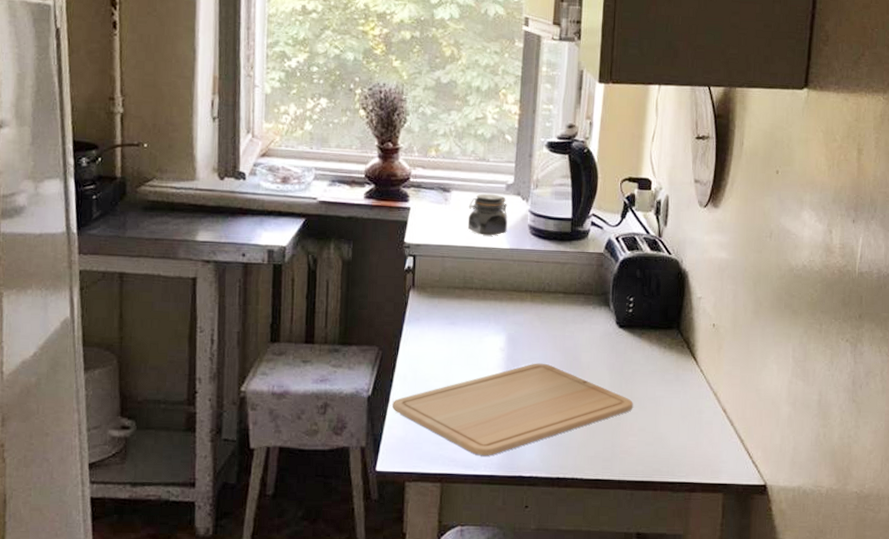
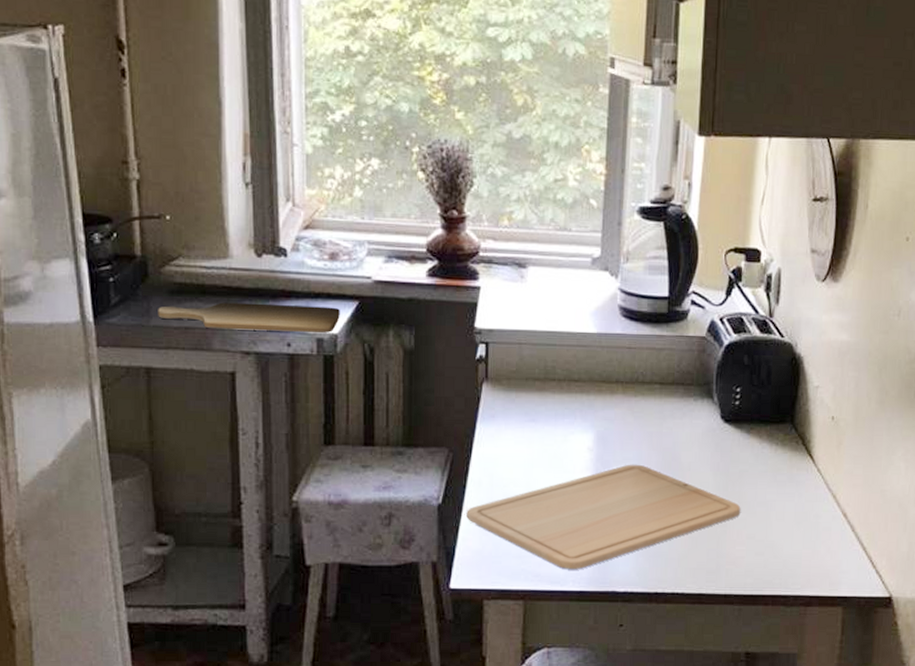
chopping board: none [132,217,289,245] -> present [158,302,340,333]
jar: present [467,193,508,236] -> none [547,269,594,319]

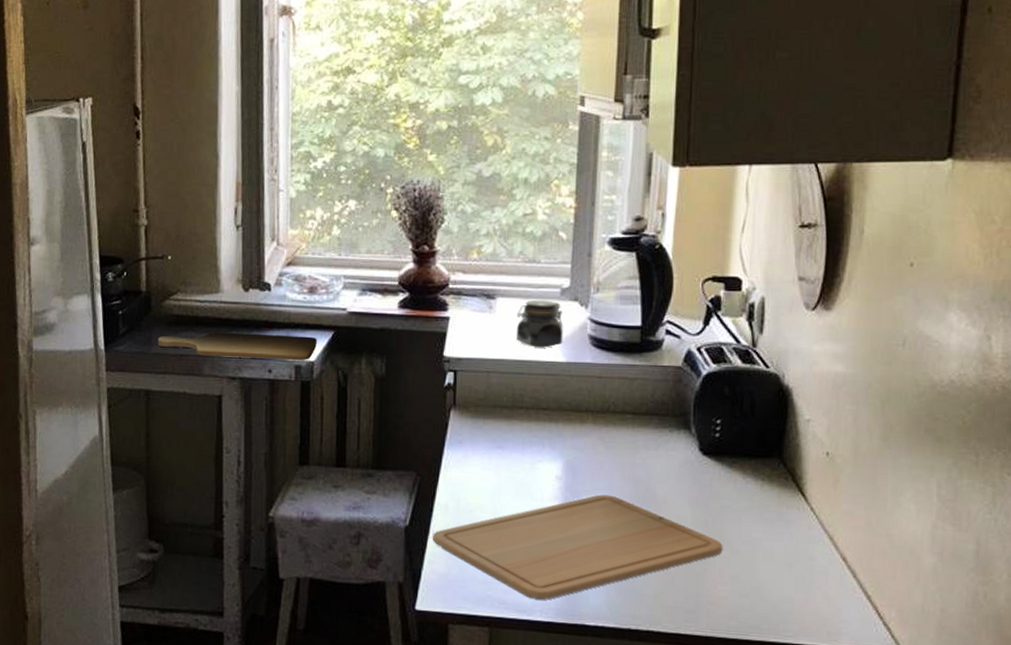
jar: none [547,269,594,319] -> present [516,299,563,348]

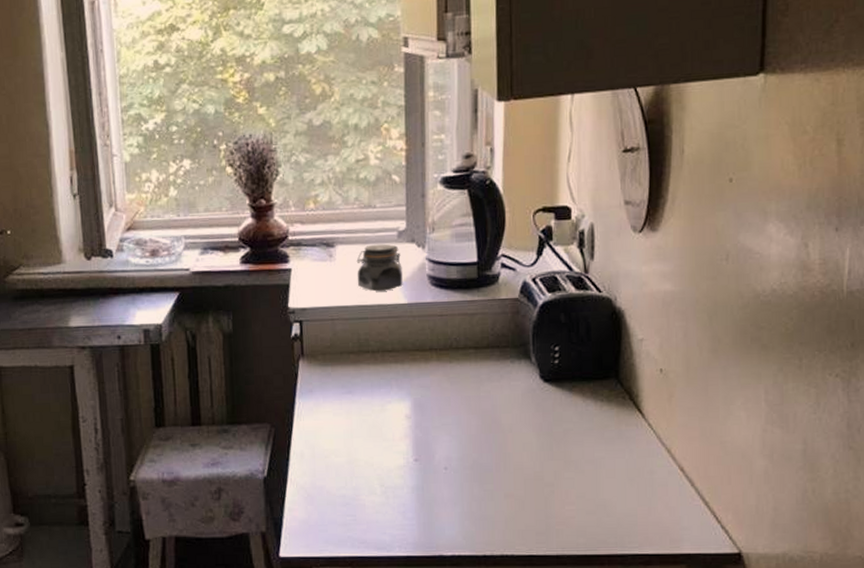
chopping board: present [158,332,317,360] -> none [4,299,163,328]
chopping board: present [433,494,723,599] -> none [291,429,568,535]

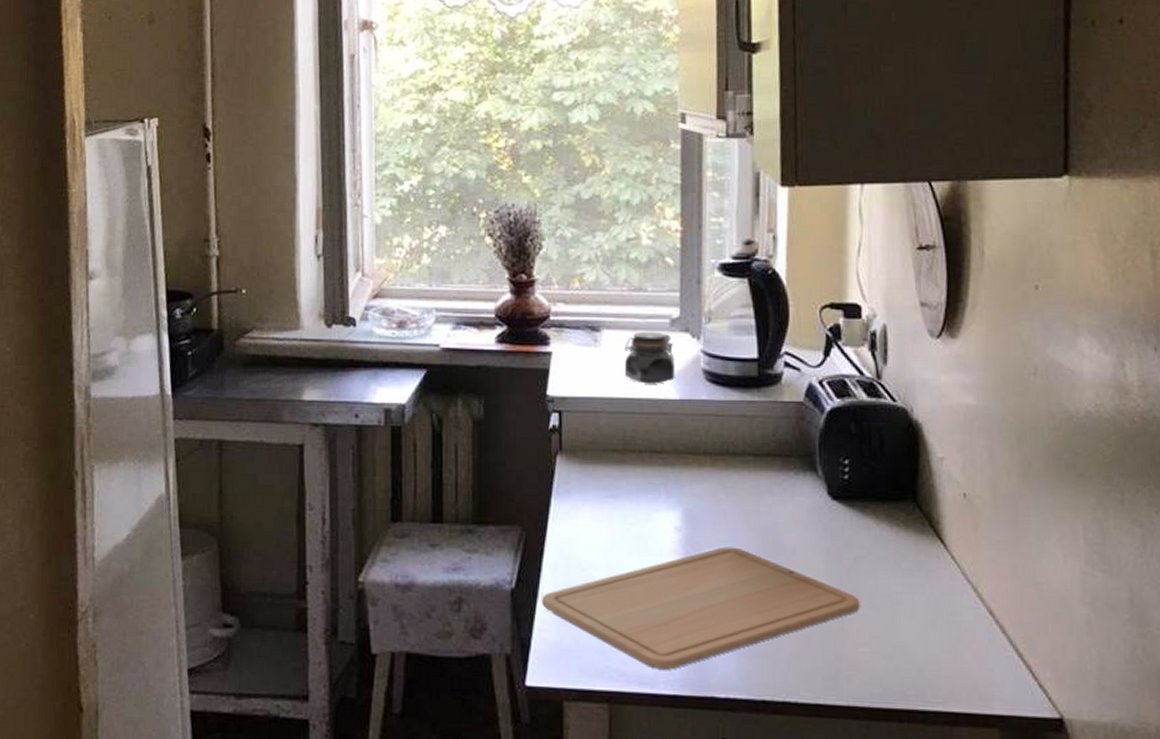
chopping board: none [291,429,568,535] -> present [542,547,860,669]

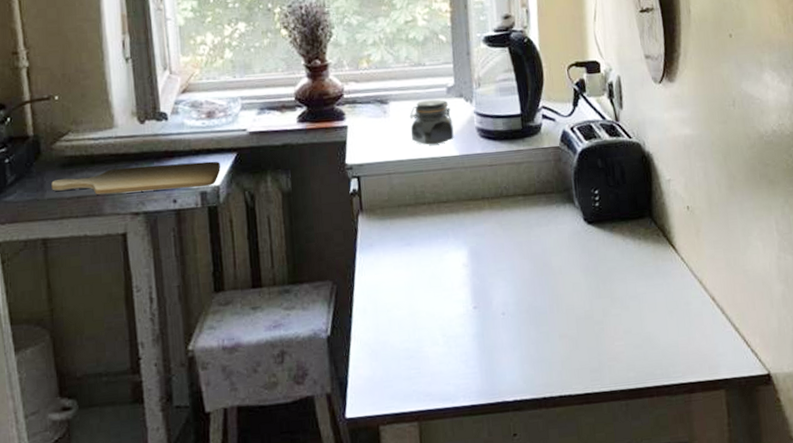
chopping board: none [231,373,408,403] -> present [51,161,221,195]
chopping board: present [542,547,860,669] -> none [355,274,615,385]

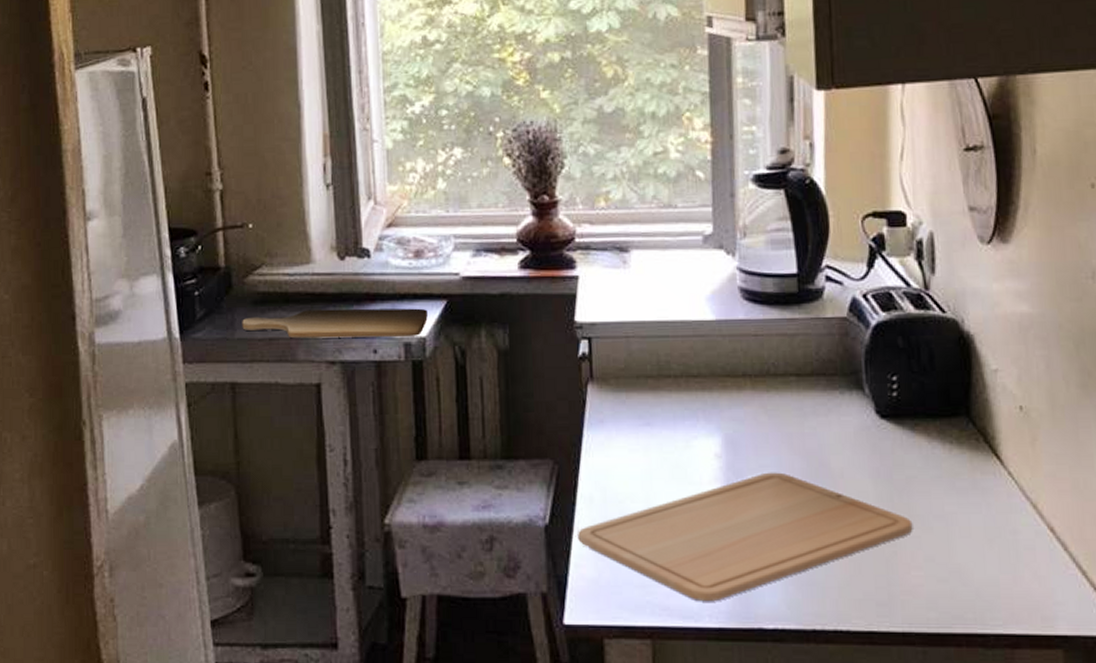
chopping board: none [355,274,615,385] -> present [578,472,913,601]
jar: present [409,99,454,145] -> none [655,249,710,305]

